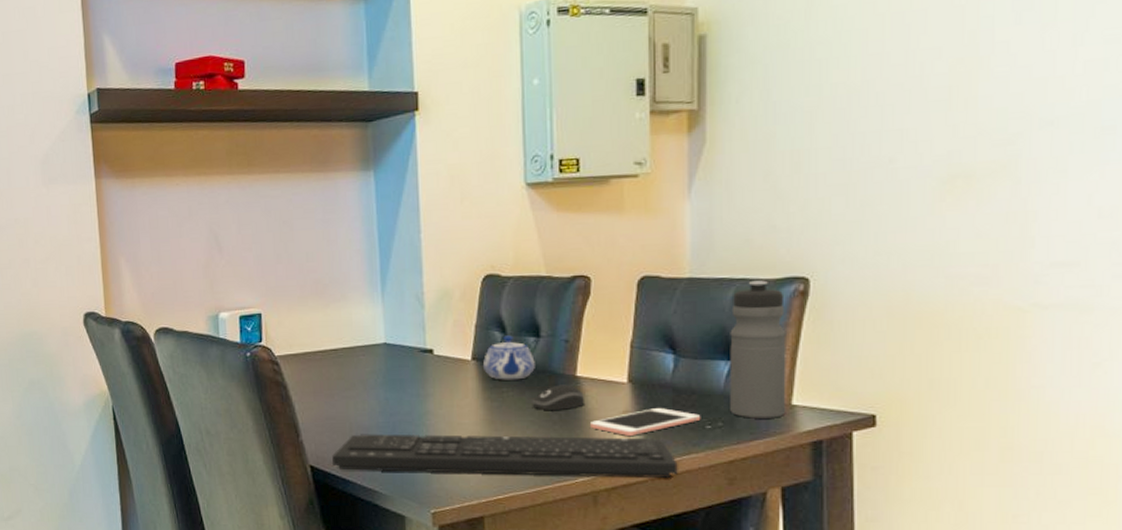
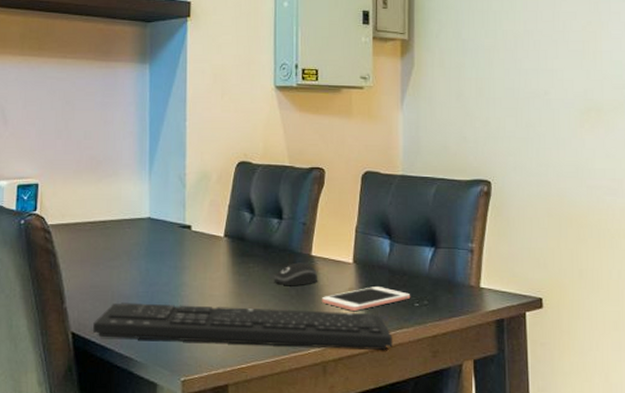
teapot: present [482,335,535,380] -> none [233,216,278,257]
water bottle: present [730,280,786,419] -> none [433,181,476,299]

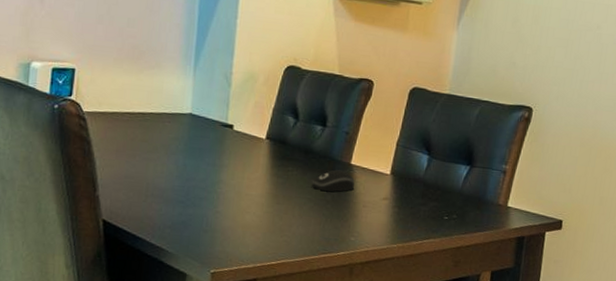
keyboard: present [93,302,392,351] -> none [125,195,419,257]
cell phone: present [322,287,411,311] -> none [356,198,442,220]

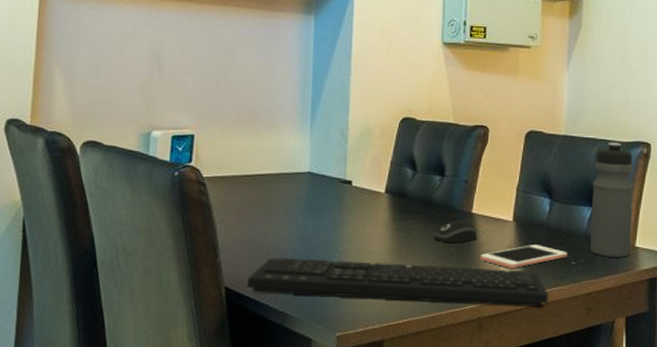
keyboard: none [125,195,419,257] -> present [247,257,548,308]
cell phone: none [356,198,442,220] -> present [481,245,568,268]
water bottle: none [463,104,513,216] -> present [590,142,633,258]

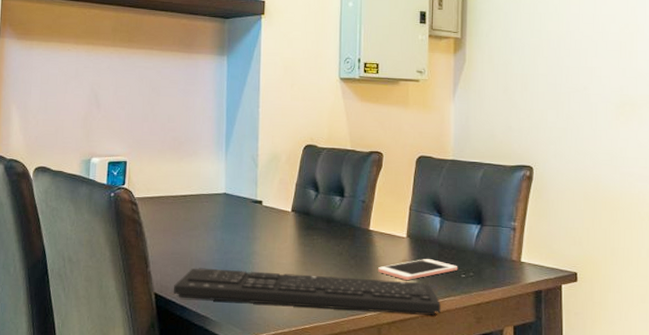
computer mouse: present [433,220,477,243] -> none [335,236,374,257]
water bottle: present [590,142,633,258] -> none [479,166,518,272]

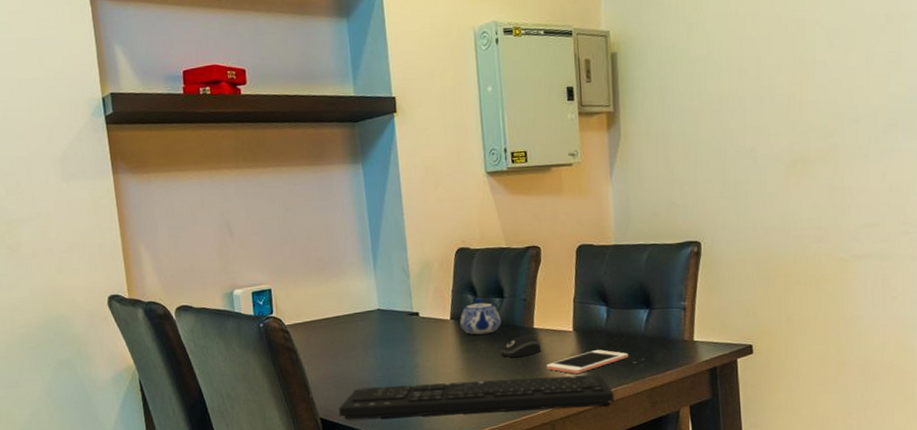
teapot: none [299,194,339,230] -> present [459,297,501,335]
computer mouse: none [335,236,374,257] -> present [500,335,541,358]

